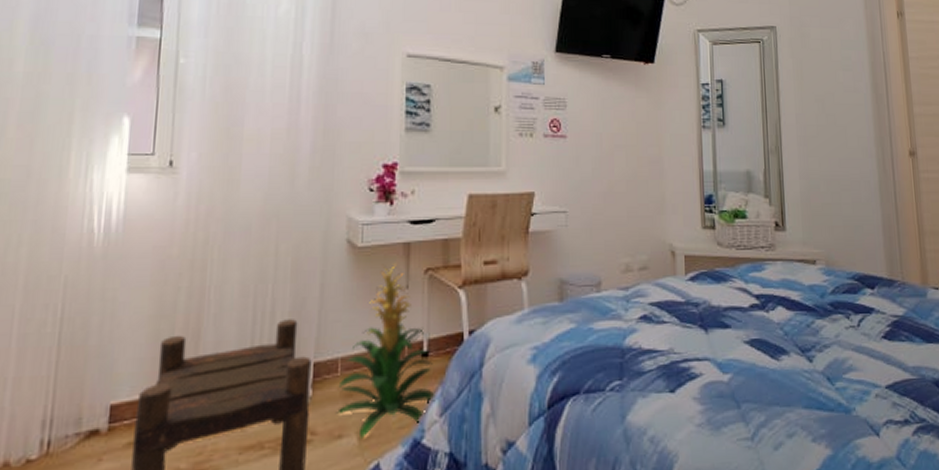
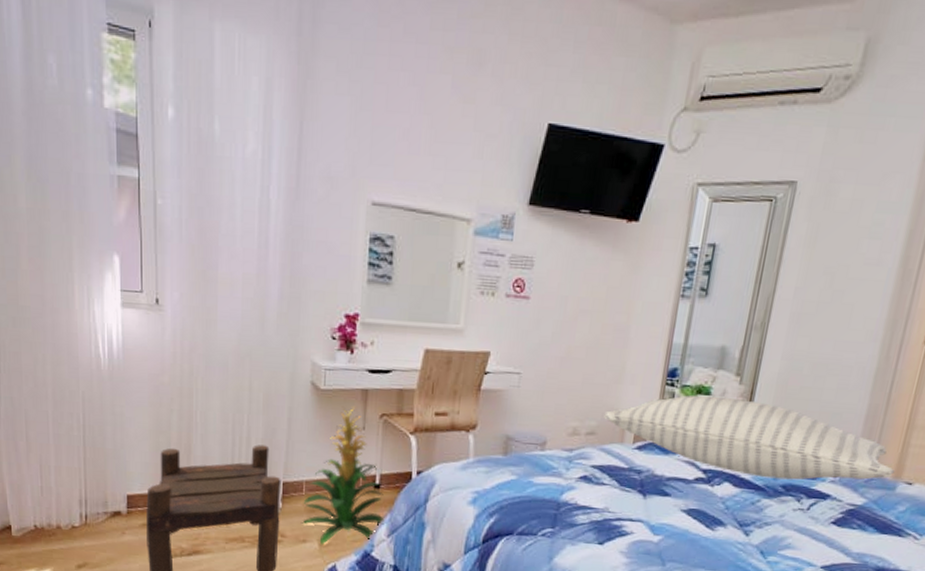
pillow: none [653,219,921,297] -> present [604,395,895,480]

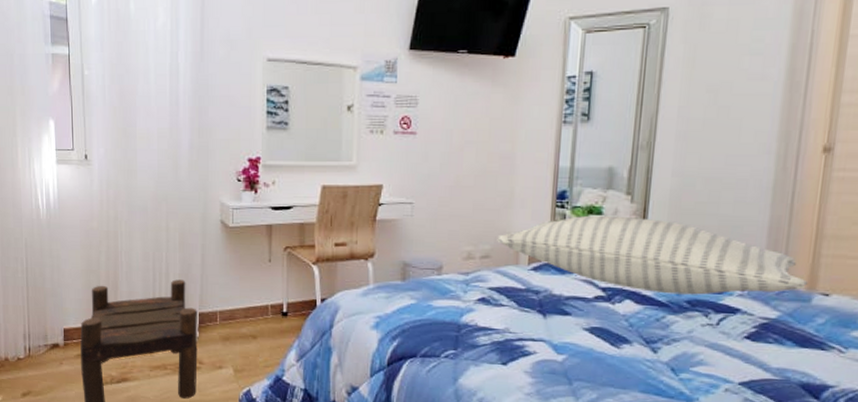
indoor plant: present [302,407,384,545] -> none [218,241,293,371]

